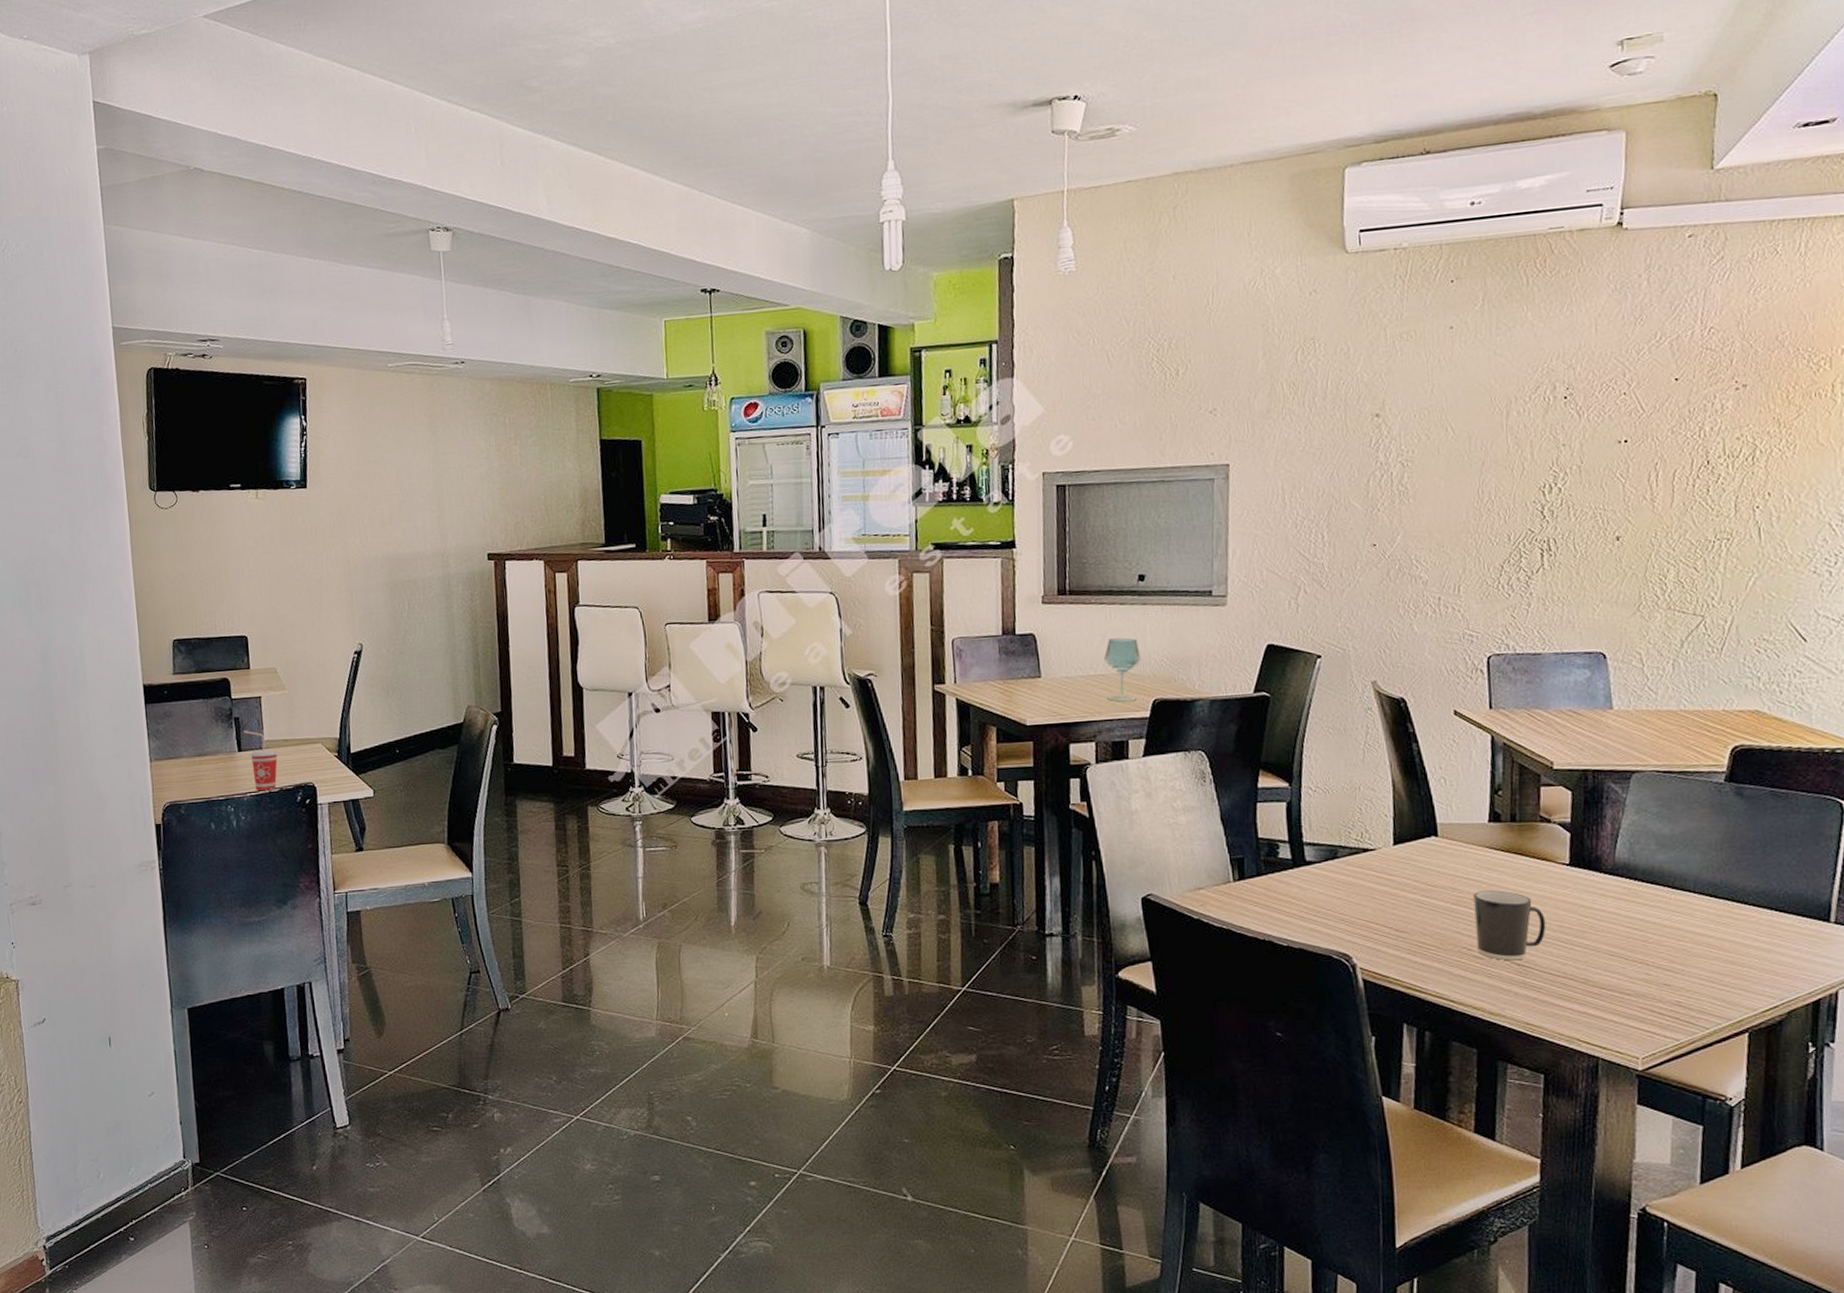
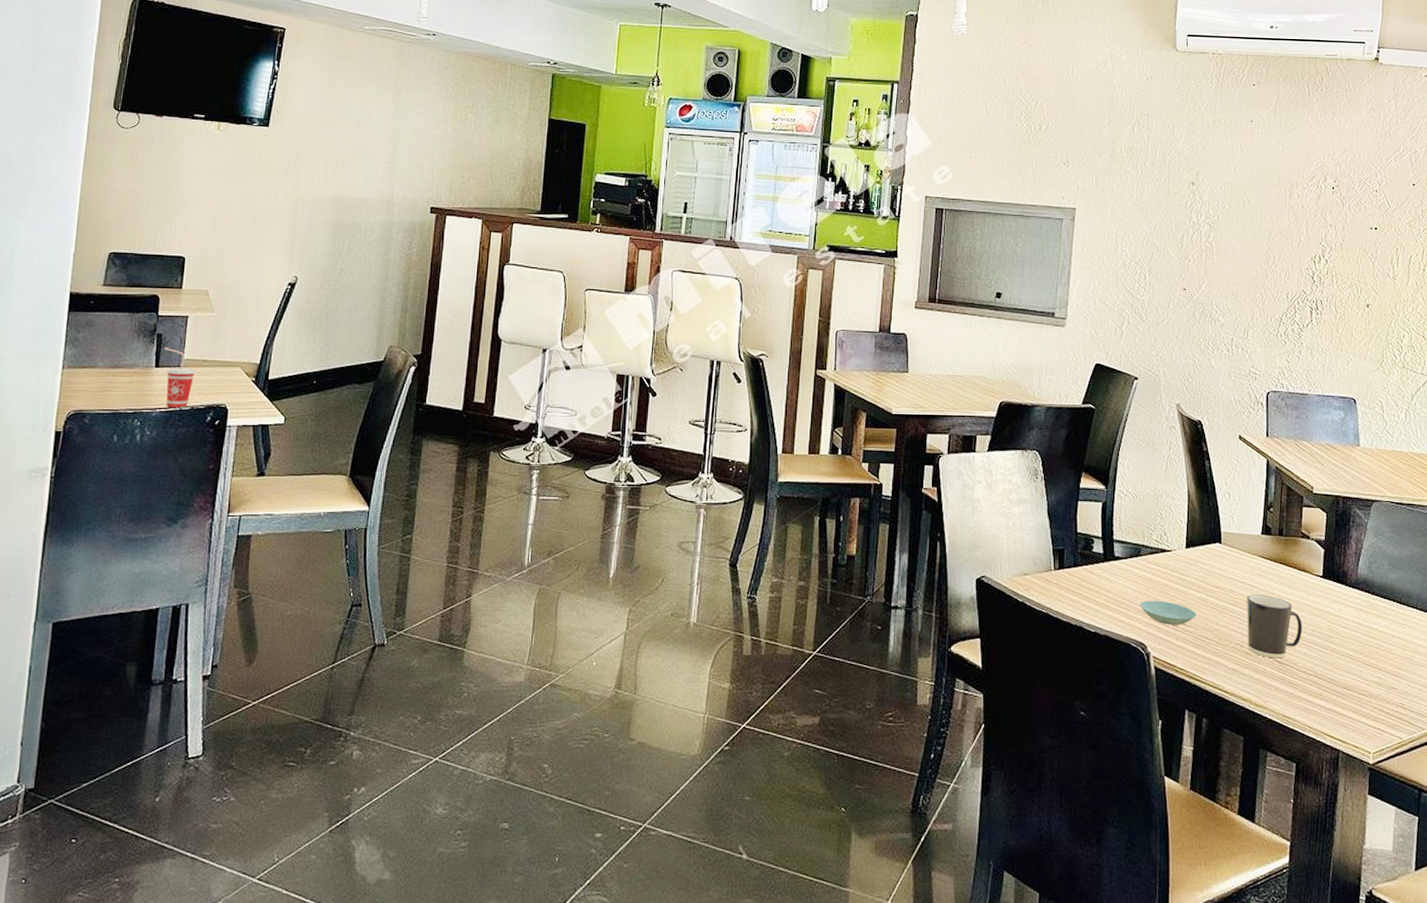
wine glass: present [1104,637,1141,702] -> none [963,345,993,401]
saucer: none [1340,906,1411,932] -> present [1140,600,1197,625]

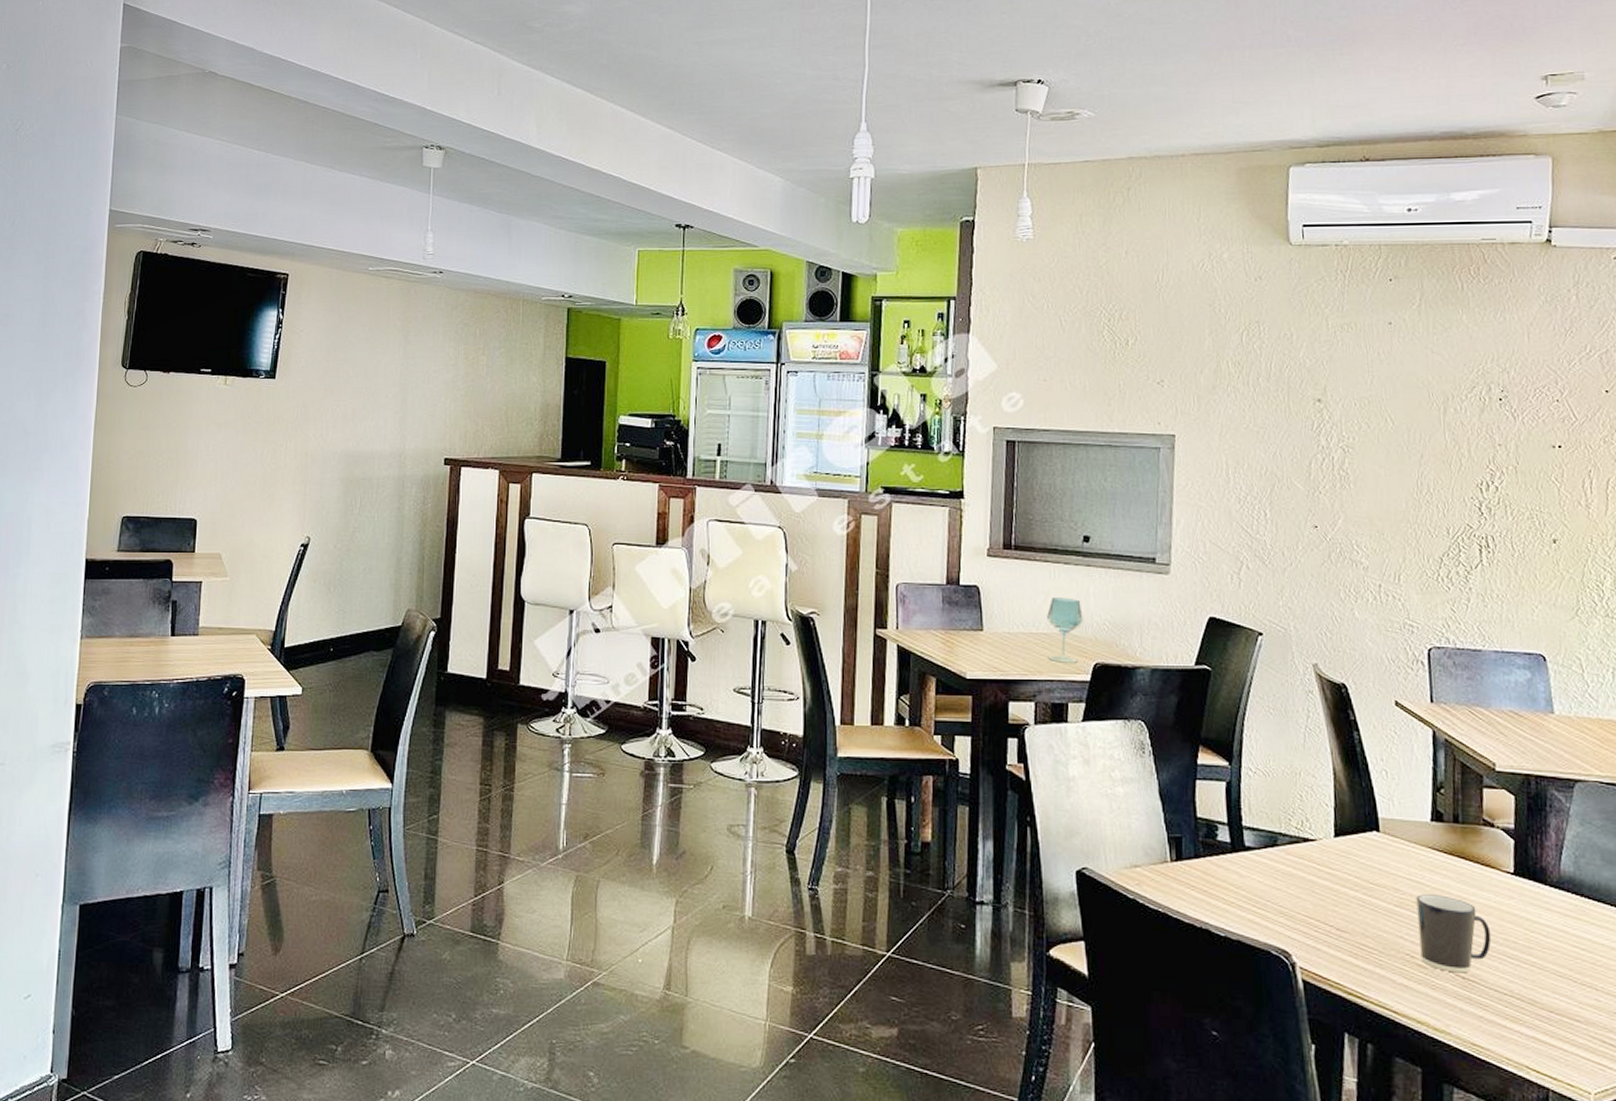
beverage cup: present [164,347,195,408] -> none [179,614,211,679]
wine glass: none [963,345,993,401] -> present [1047,597,1083,663]
saucer: present [1140,600,1197,625] -> none [1279,899,1353,930]

